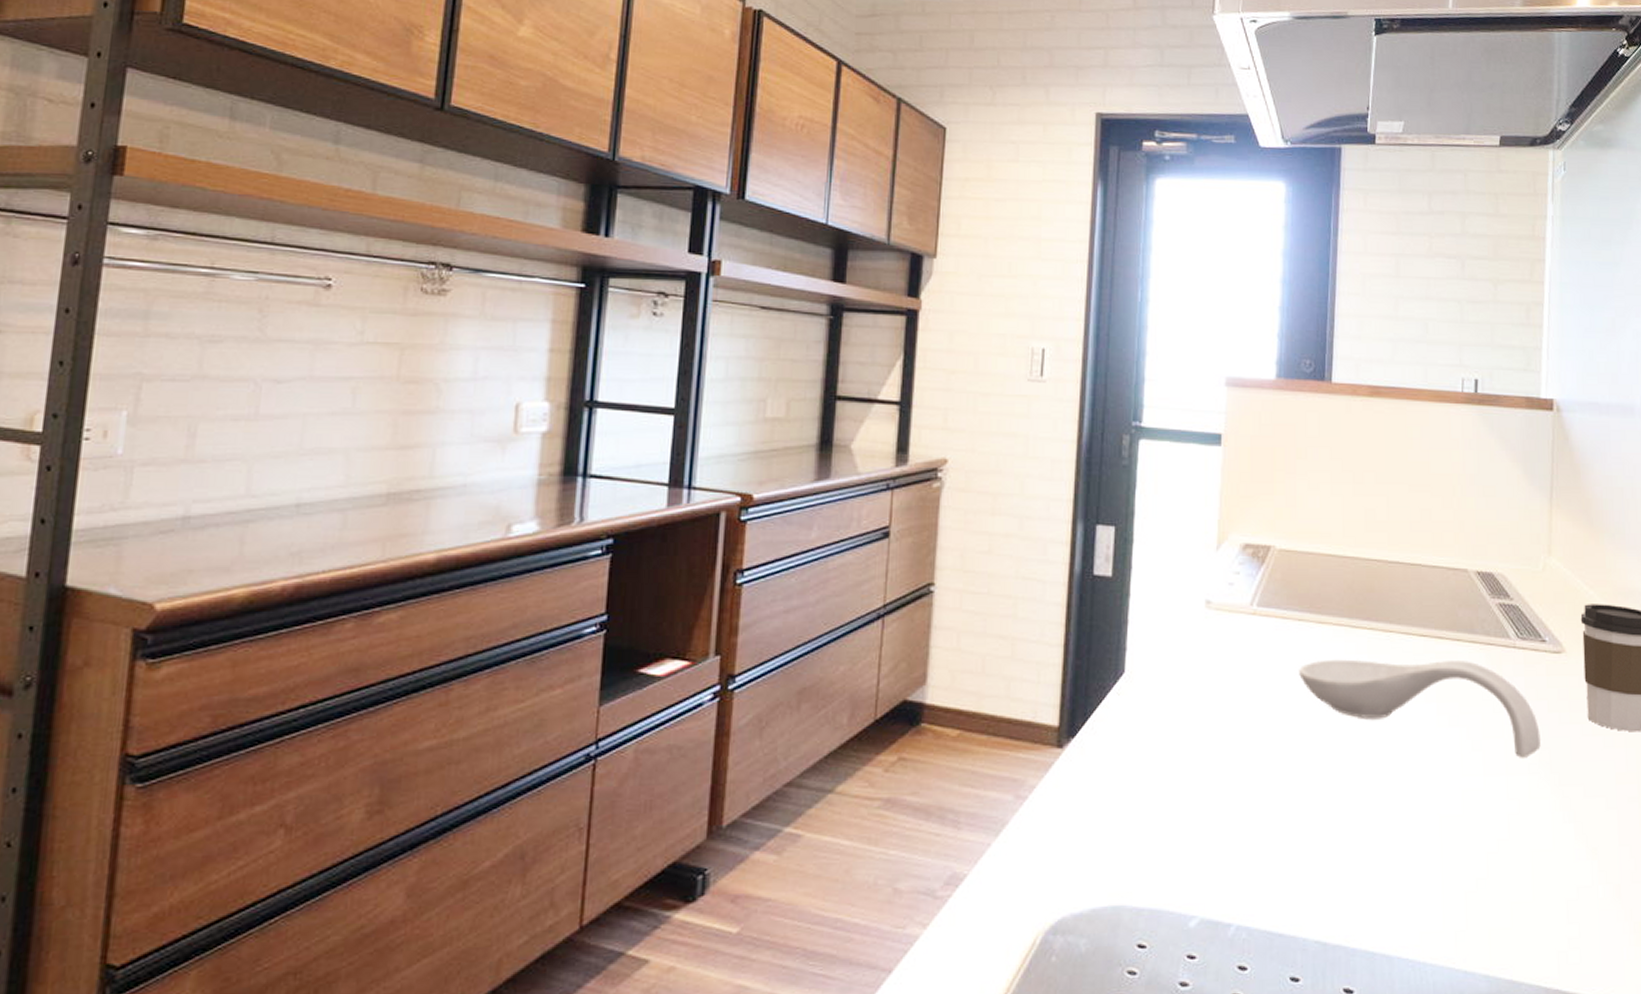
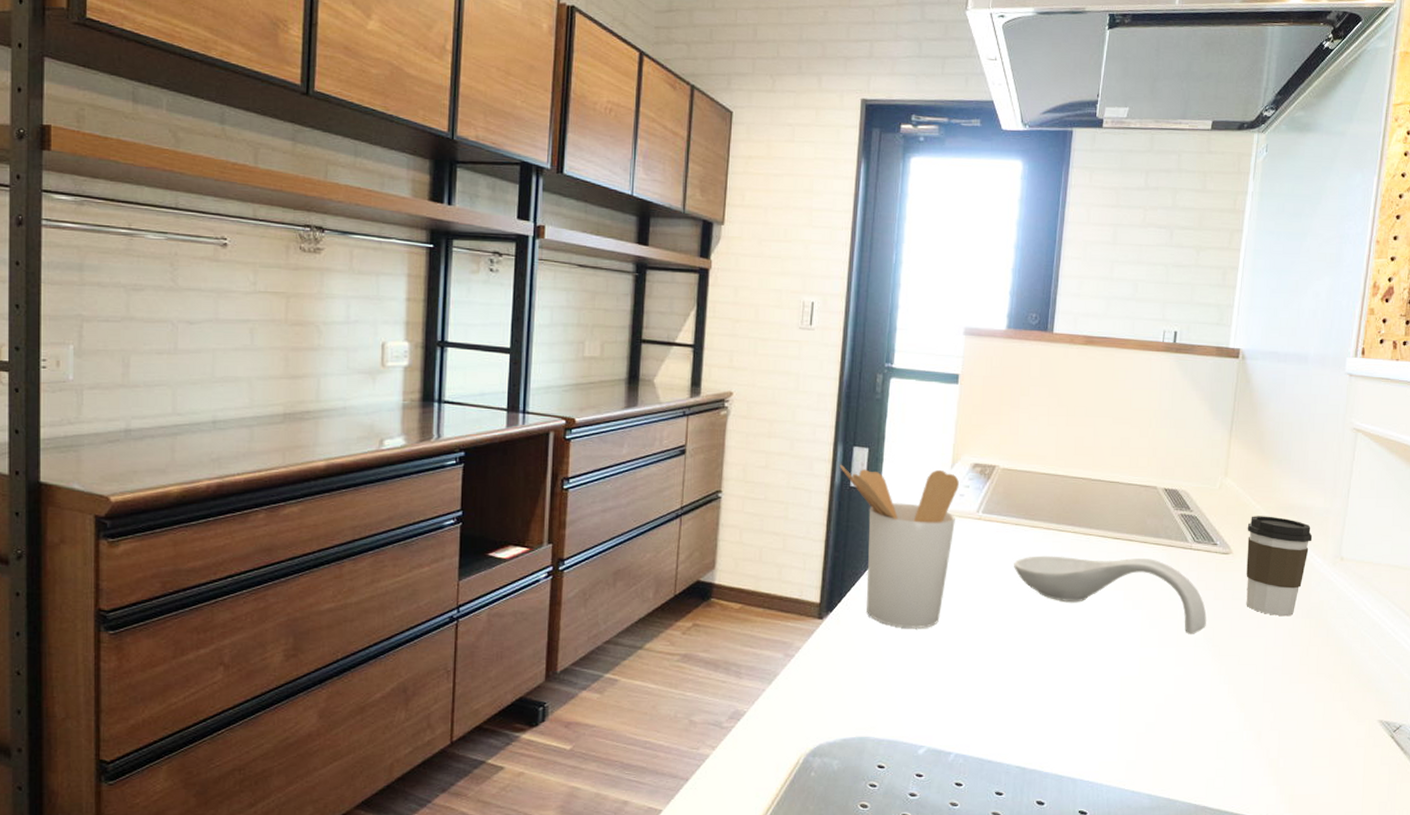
utensil holder: none [1080,547,1227,757] -> present [839,464,959,628]

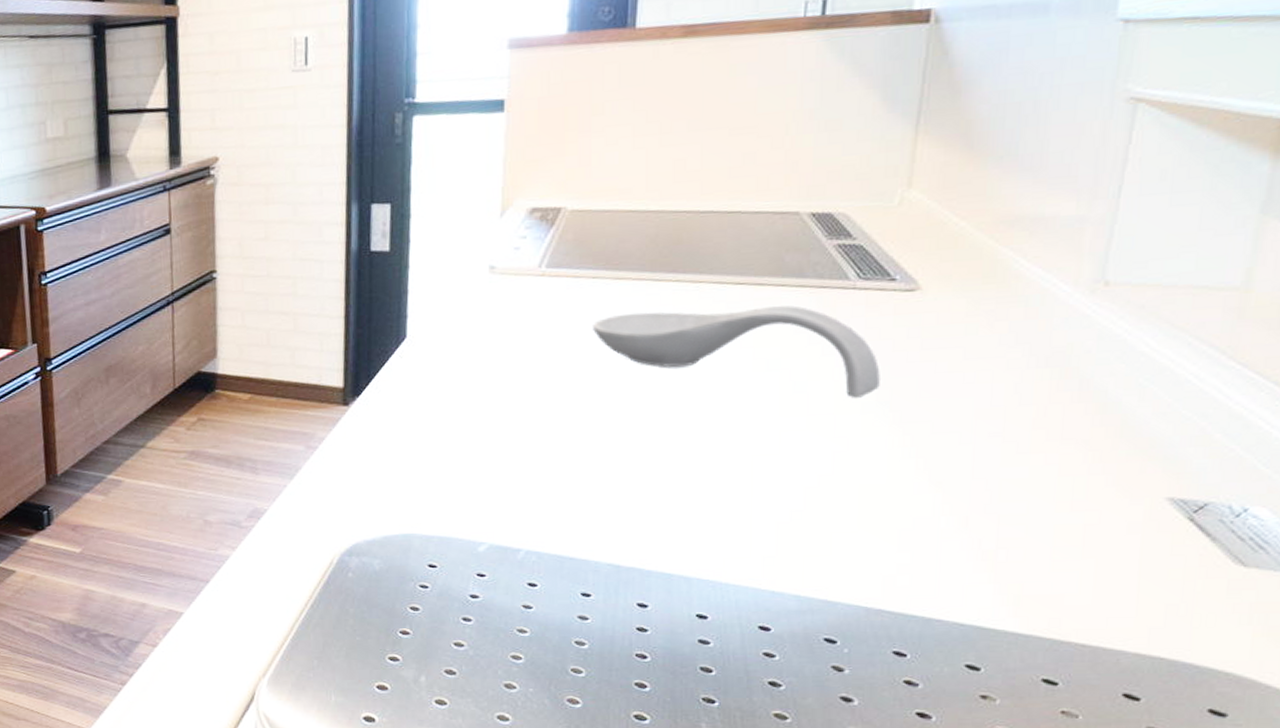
utensil holder: present [839,464,959,628] -> none [355,220,512,410]
coffee cup: present [1246,516,1313,617] -> none [943,234,1056,368]

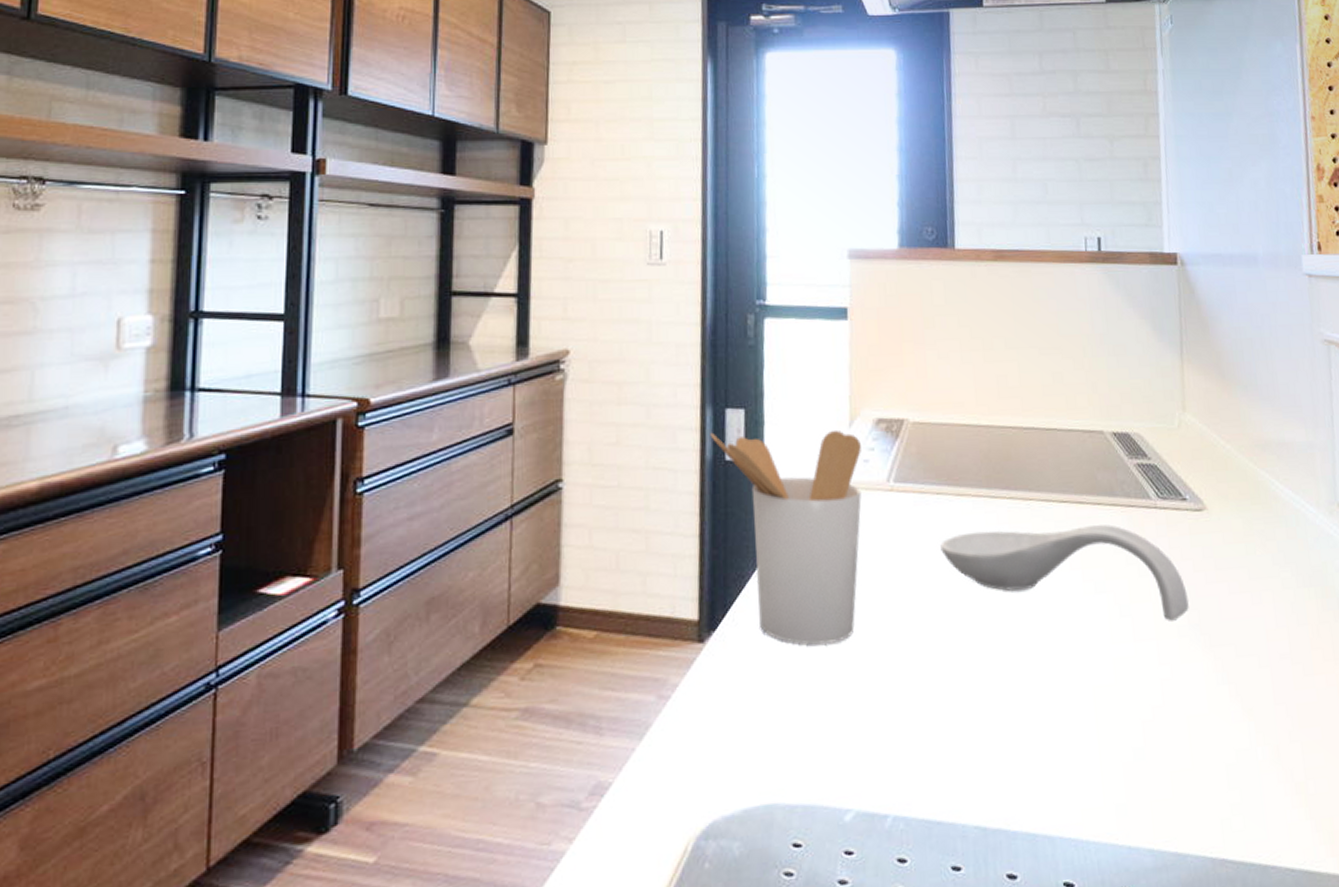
utensil holder: none [355,220,512,410] -> present [710,429,862,645]

